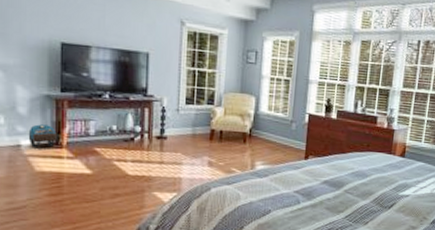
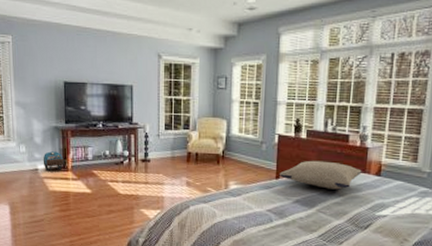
pillow: none [308,141,388,171] -> present [279,160,362,190]

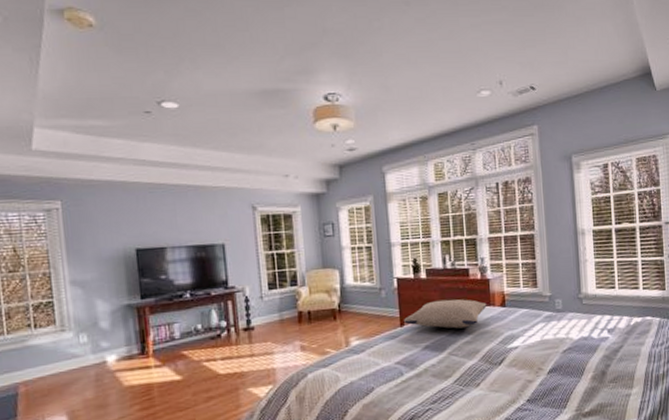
backpack: present [43,151,65,172] -> none [112,335,144,362]

